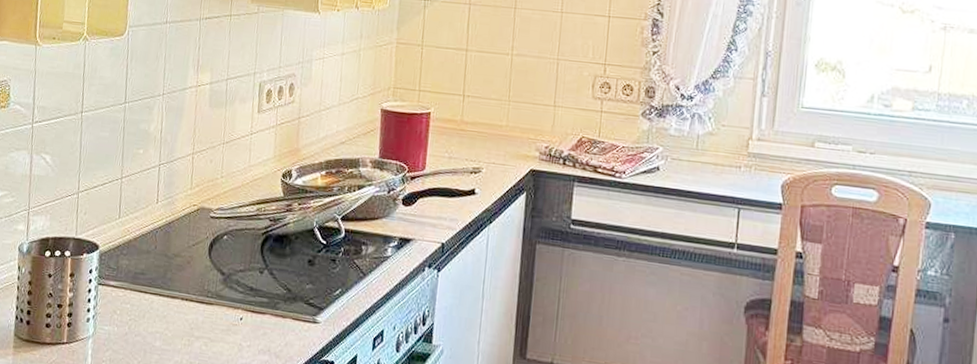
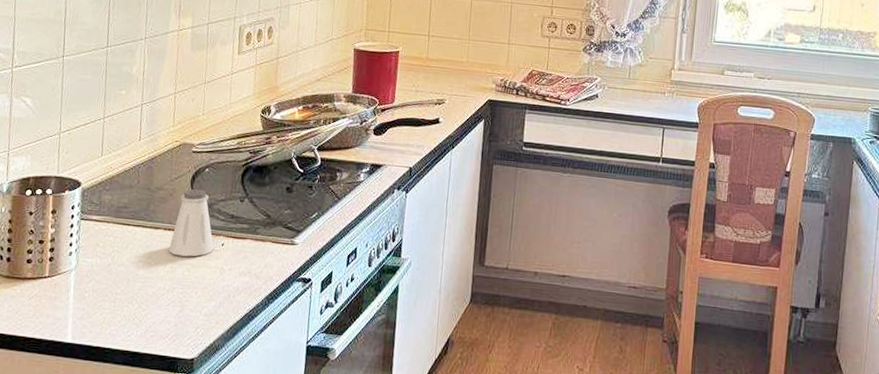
saltshaker: none [185,257,232,330] -> present [168,189,214,257]

